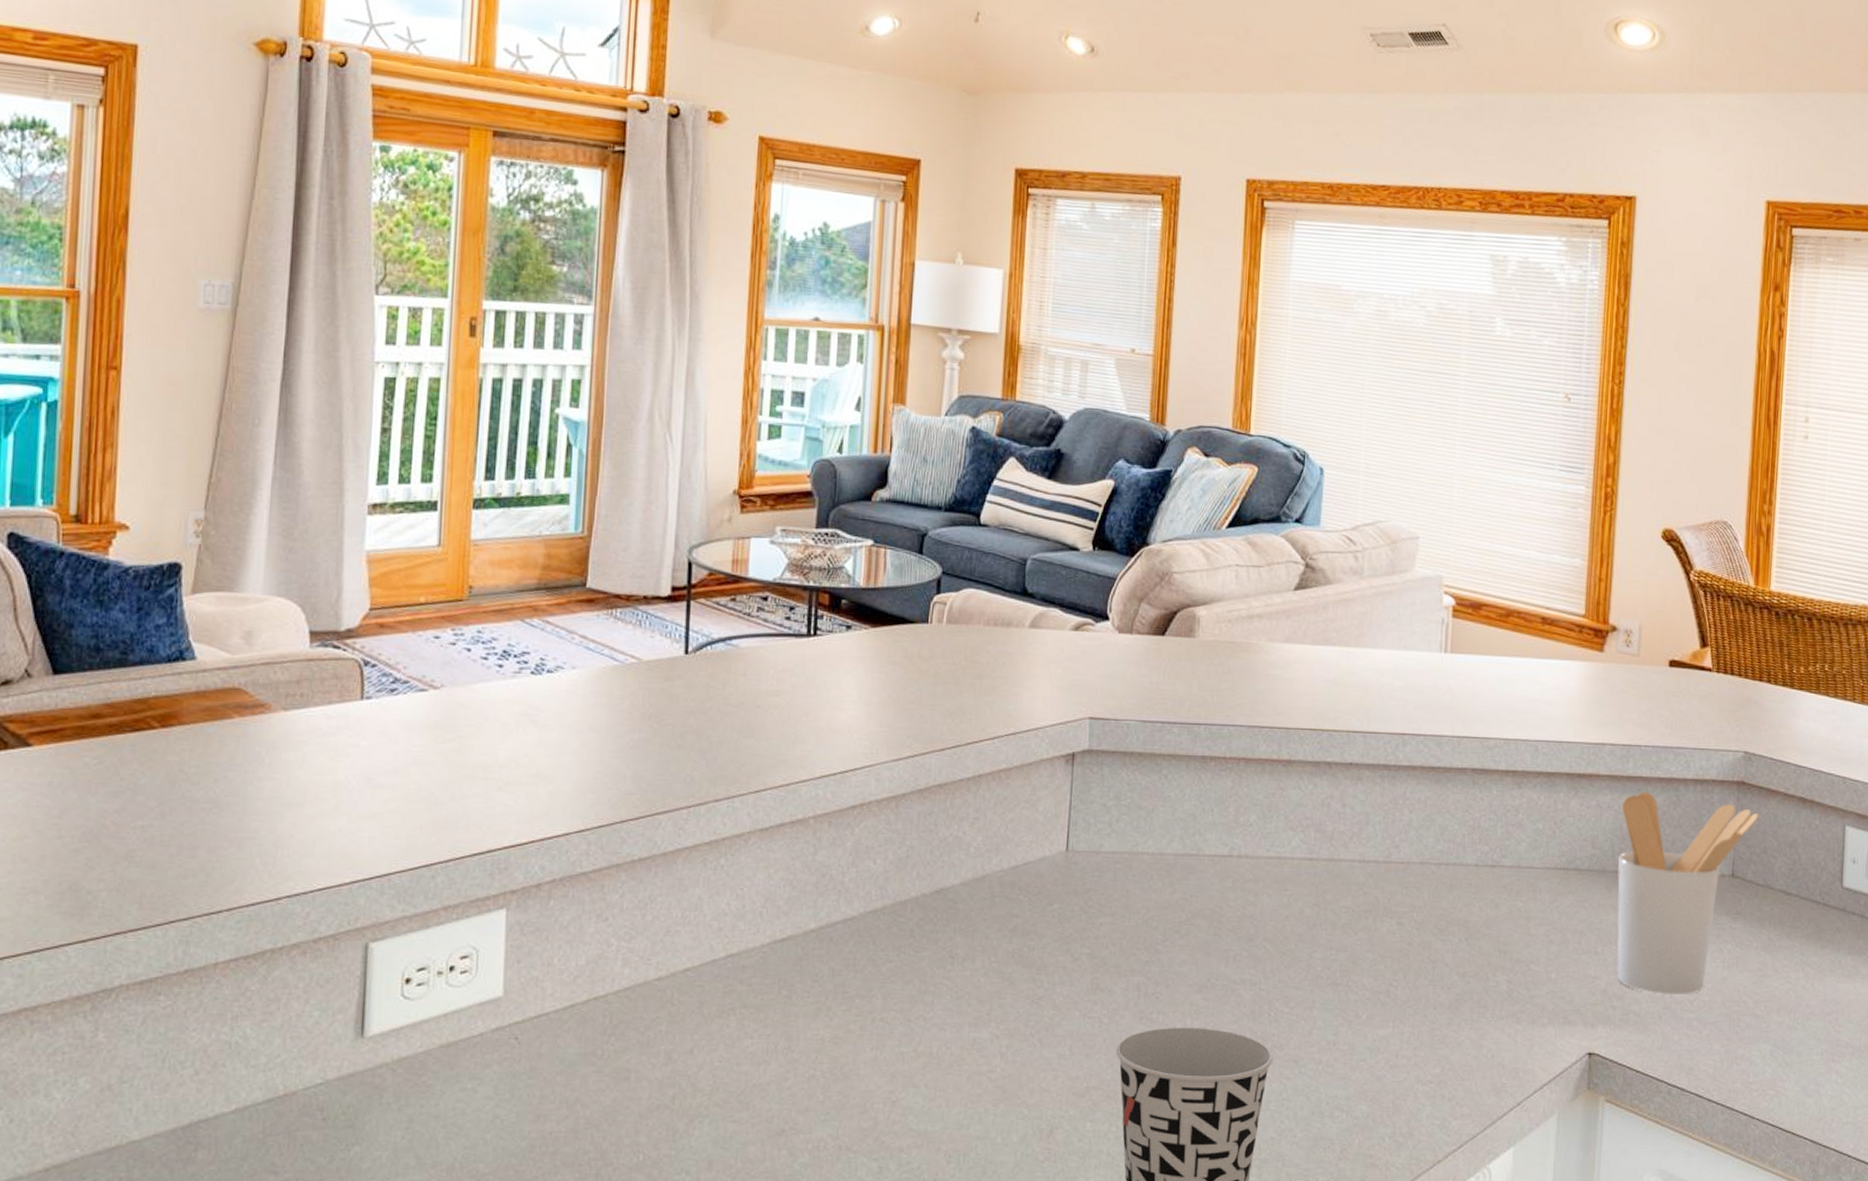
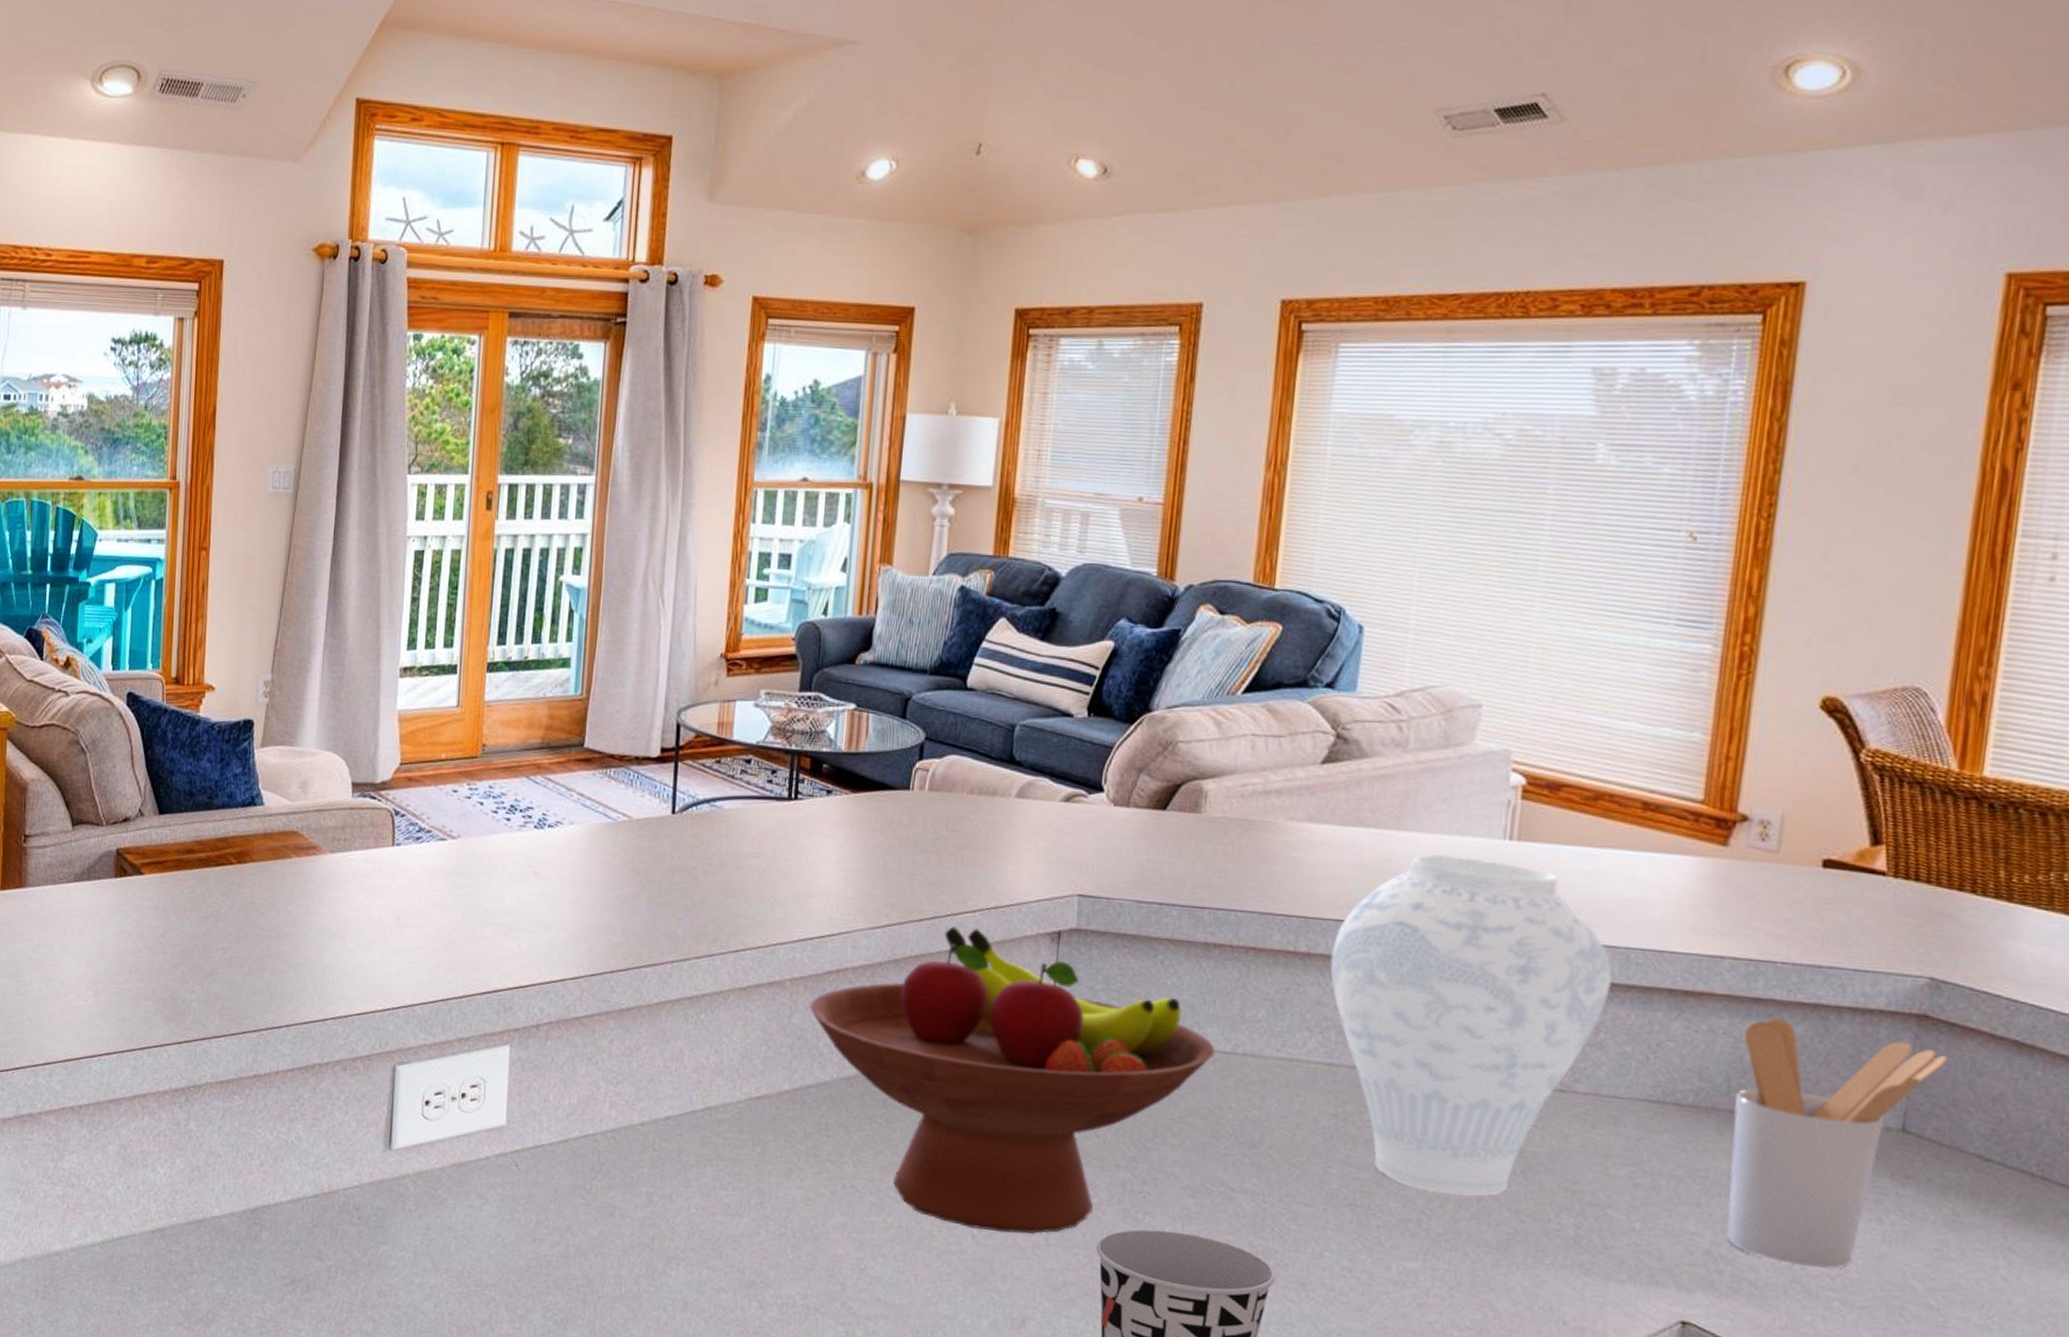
fruit bowl: none [834,754,1215,1048] -> present [809,926,1215,1235]
vase: none [1308,667,1526,965] -> present [1330,854,1613,1197]

